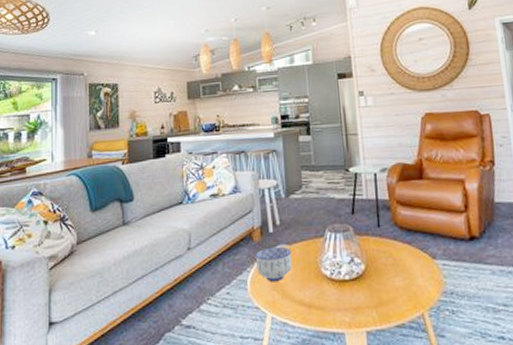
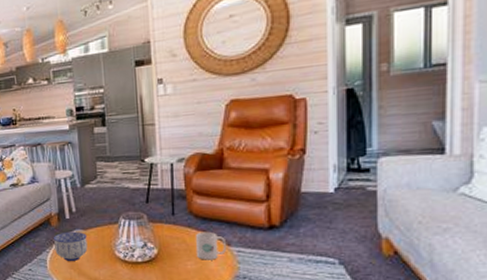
mug: none [401,244,433,276] -> present [195,231,227,260]

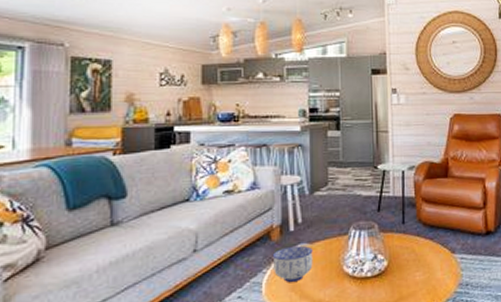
mug: present [195,231,227,260] -> none [423,239,452,270]

